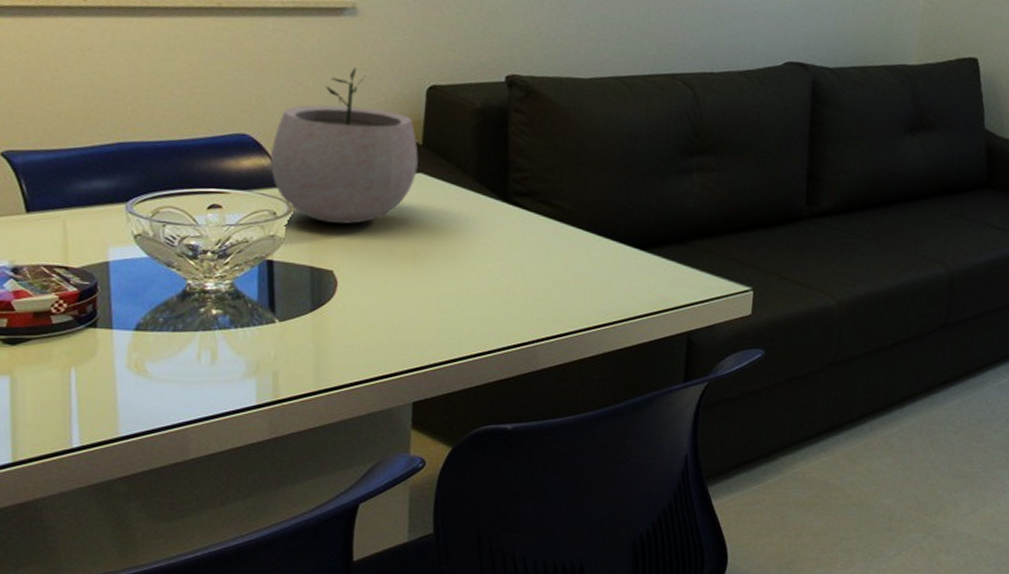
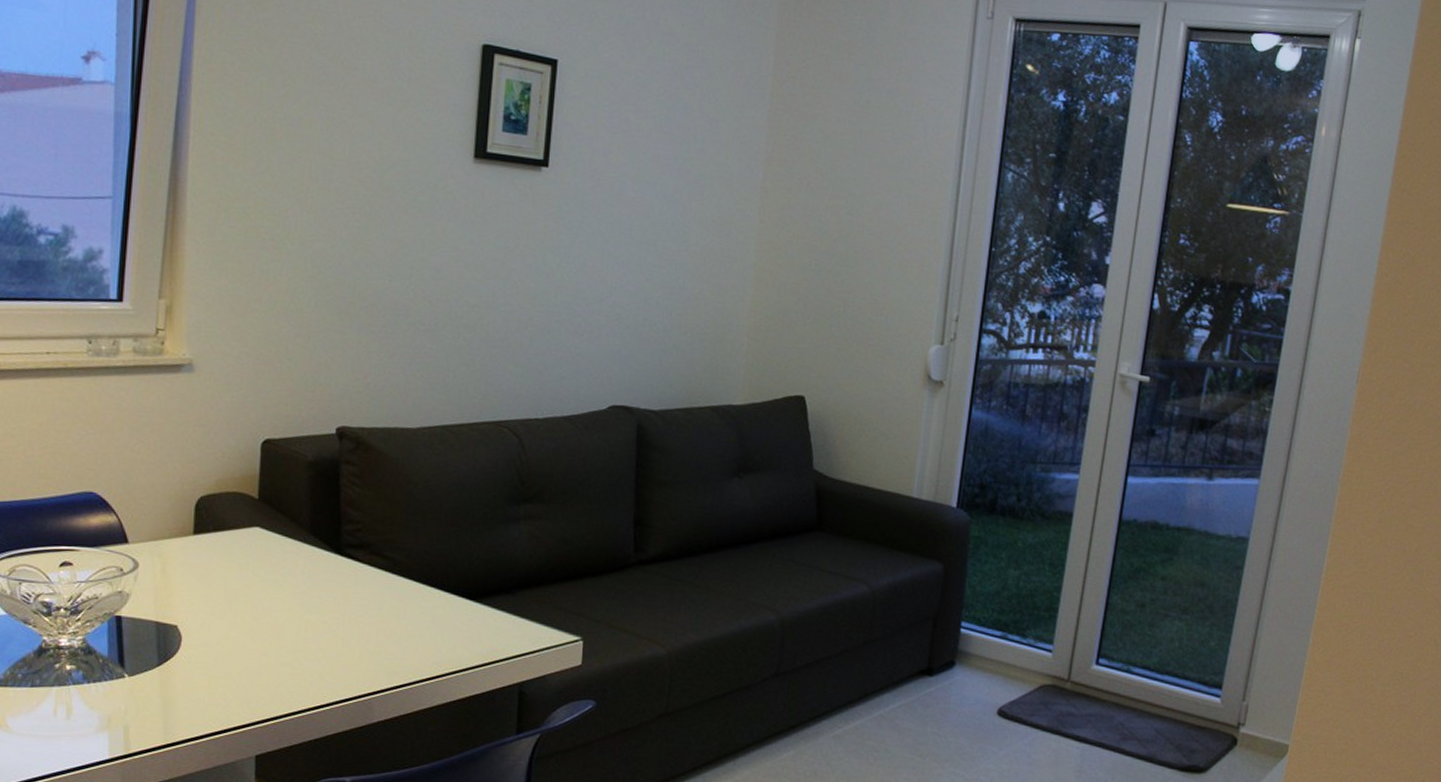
plant pot: present [270,68,419,224] -> none [117,424,255,579]

